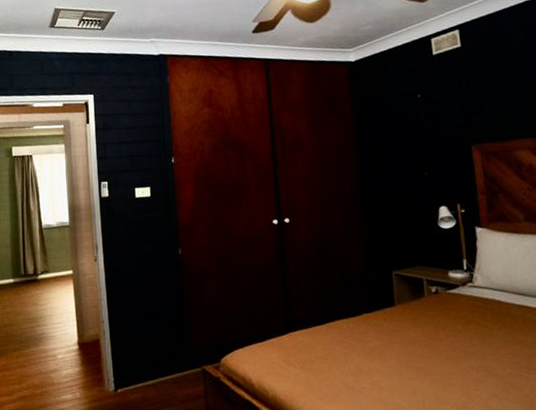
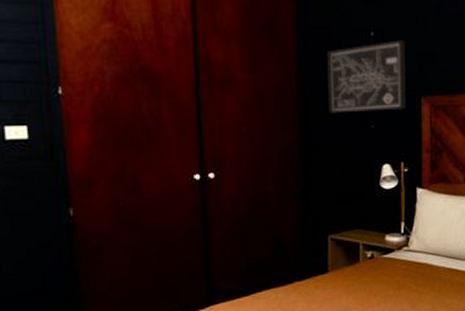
wall art: none [380,98,458,164] -> present [327,40,407,113]

